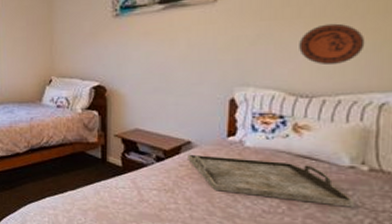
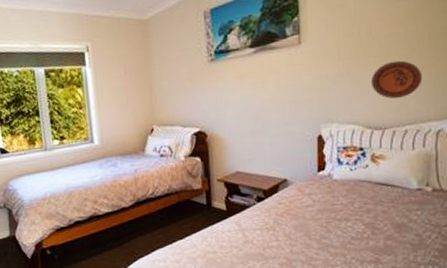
serving tray: present [188,154,355,208] -> none [285,190,424,226]

